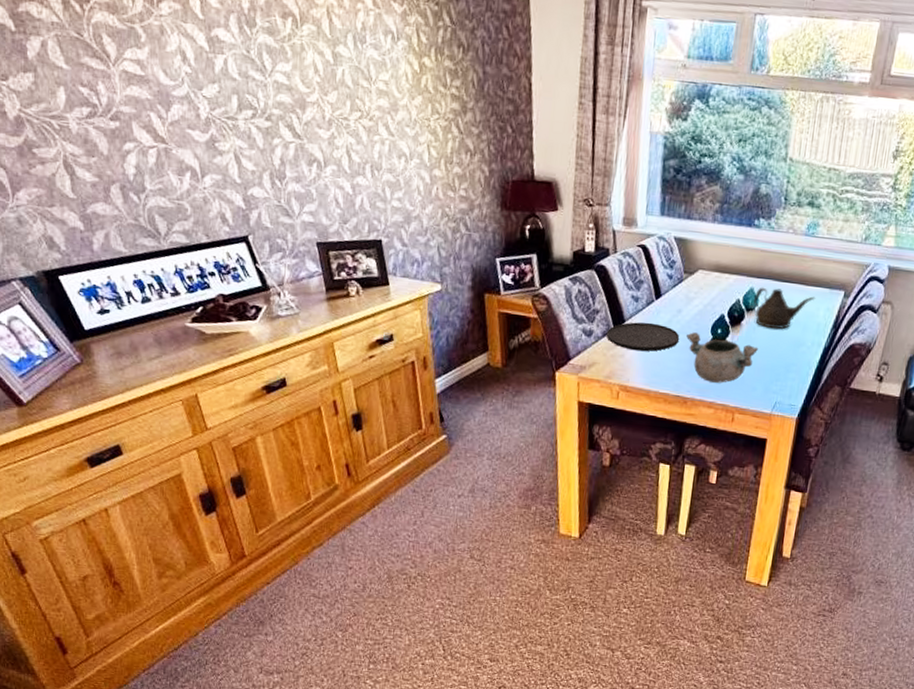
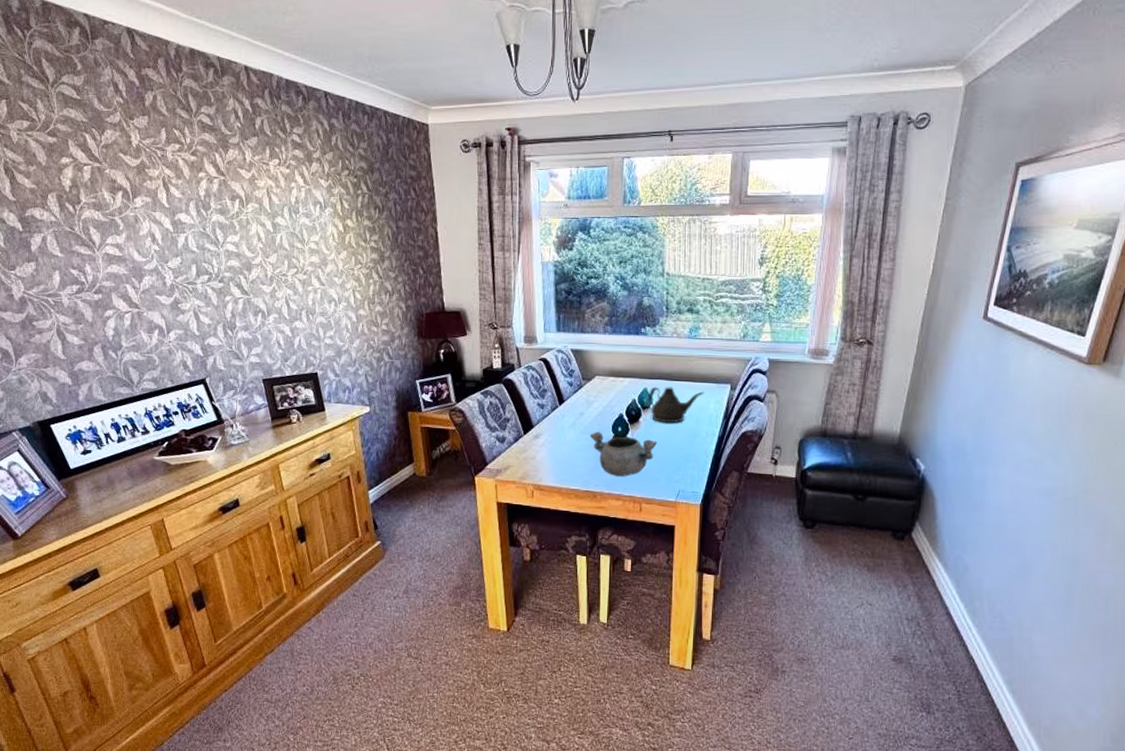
plate: present [606,322,680,351] -> none [517,426,584,453]

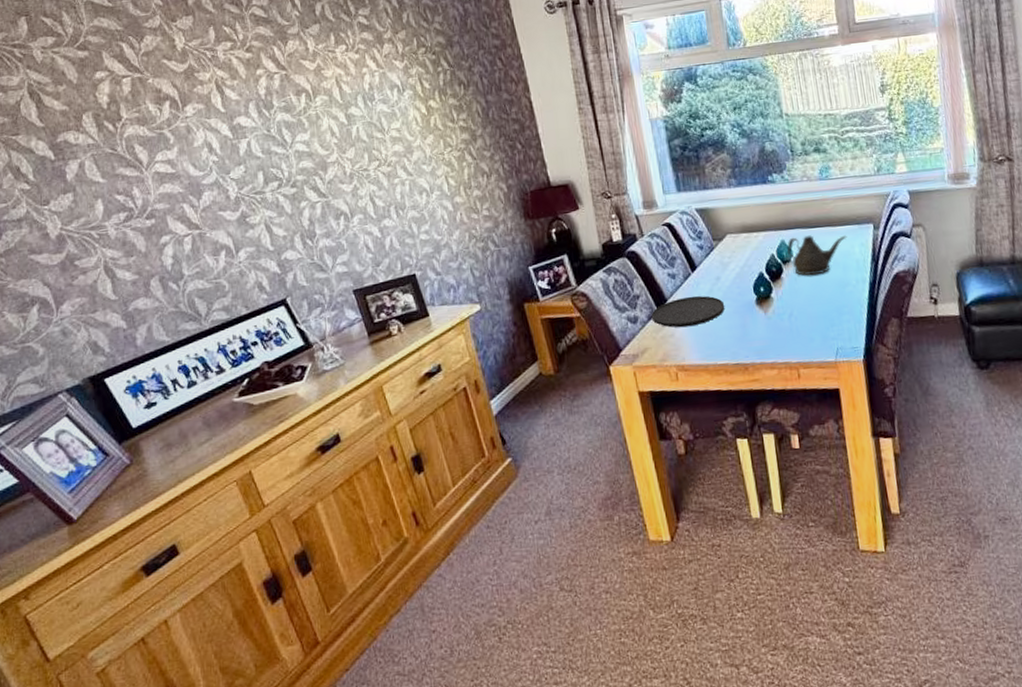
plate: none [517,426,584,453] -> present [651,295,725,328]
decorative bowl: present [590,432,657,476] -> none [731,296,805,343]

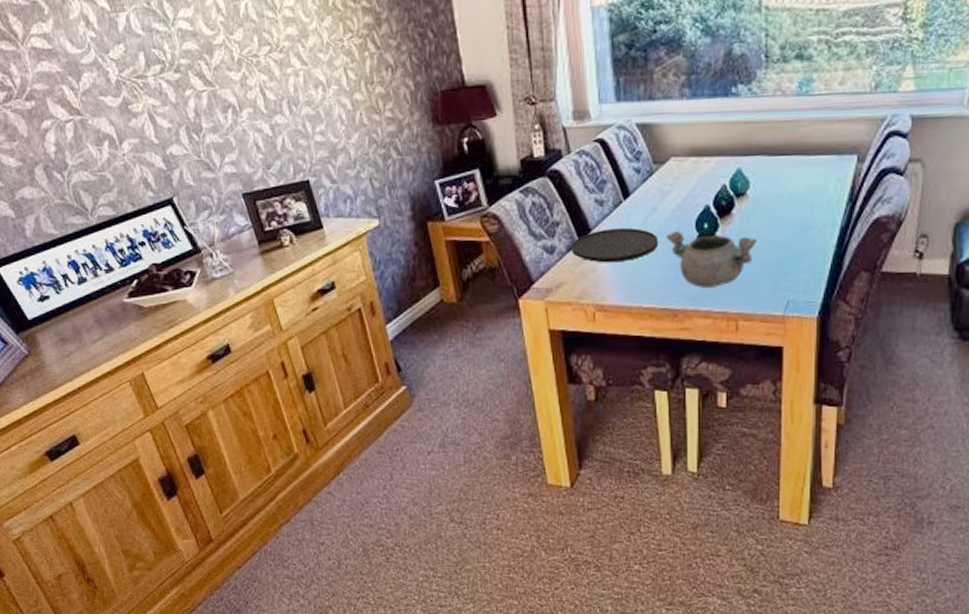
decorative bowl: none [731,296,805,343] -> present [667,231,757,288]
teapot: present [786,235,847,276] -> none [742,164,822,214]

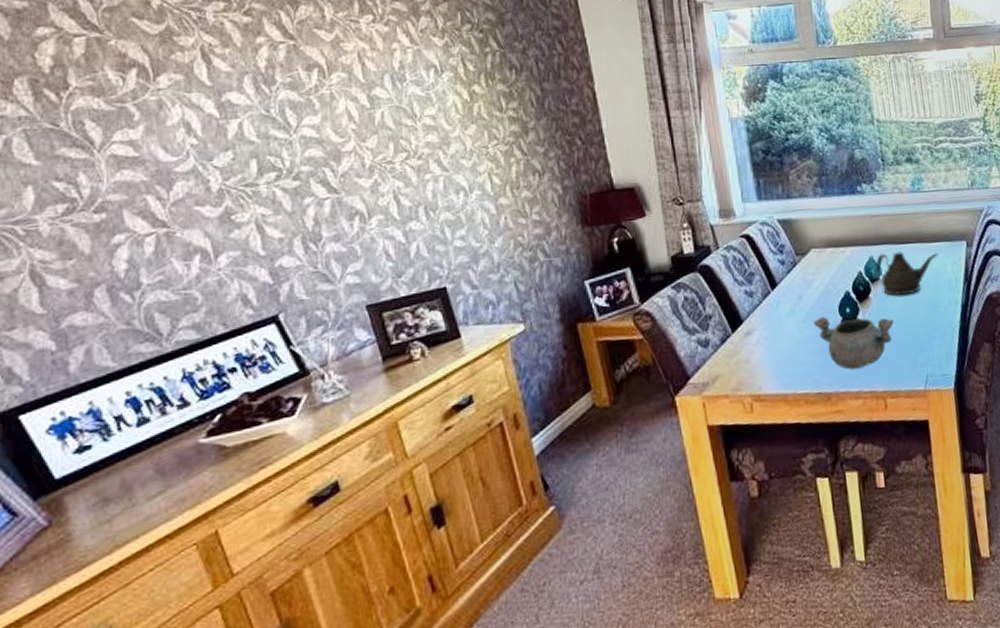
plate: present [571,227,659,263] -> none [724,316,808,352]
teapot: none [742,164,822,214] -> present [875,252,939,296]

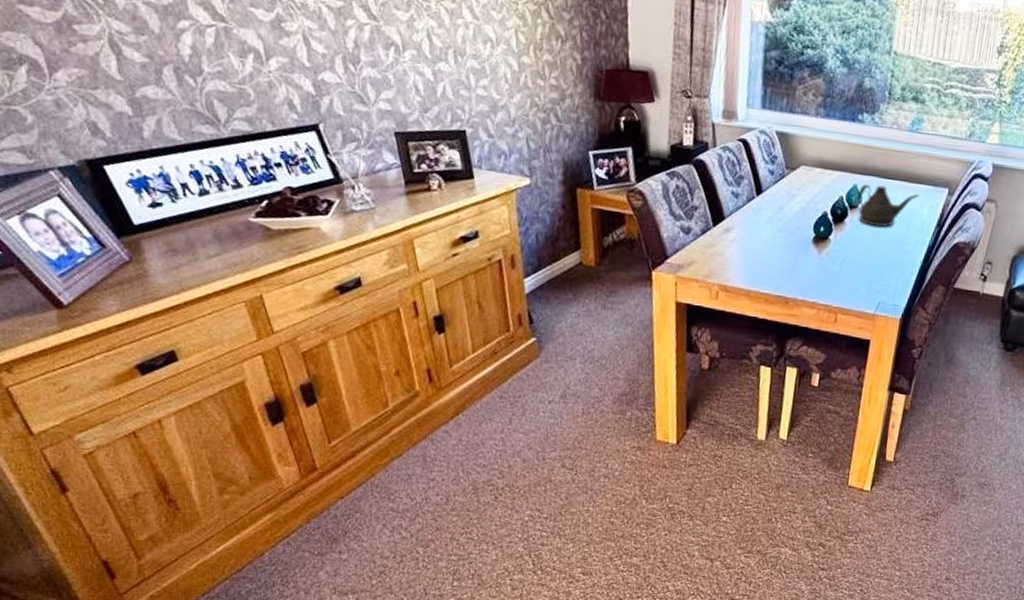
decorative bowl: present [814,317,894,370] -> none [788,230,862,283]

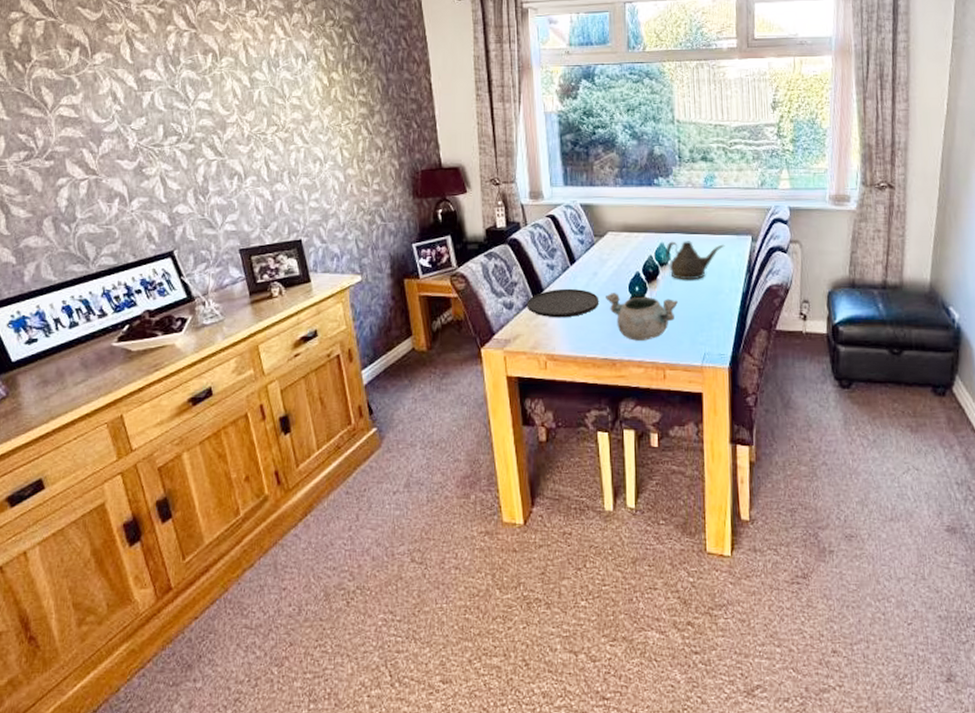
plate: none [705,219,782,250] -> present [526,288,599,318]
decorative bowl: none [788,230,862,283] -> present [606,293,678,341]

